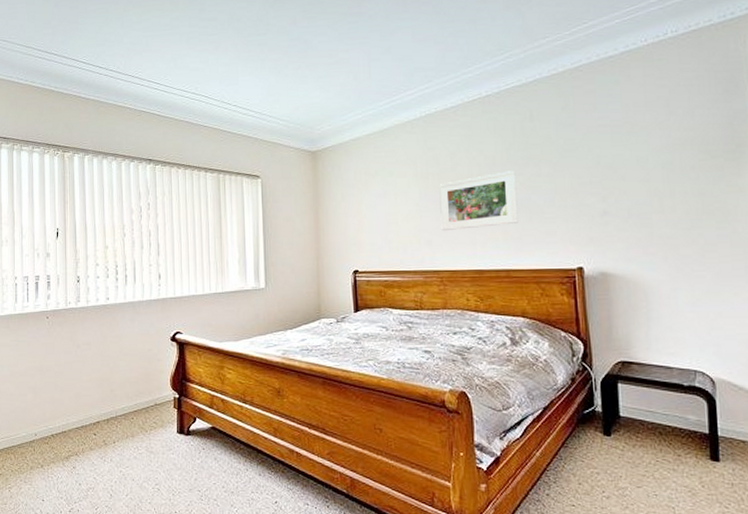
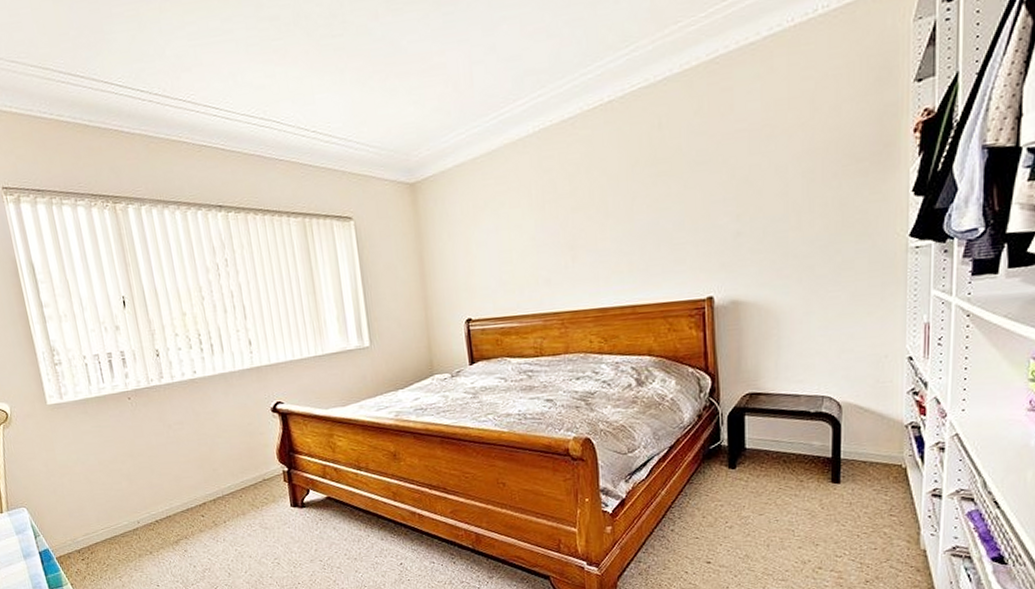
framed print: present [439,170,519,232] -> none [557,191,645,268]

